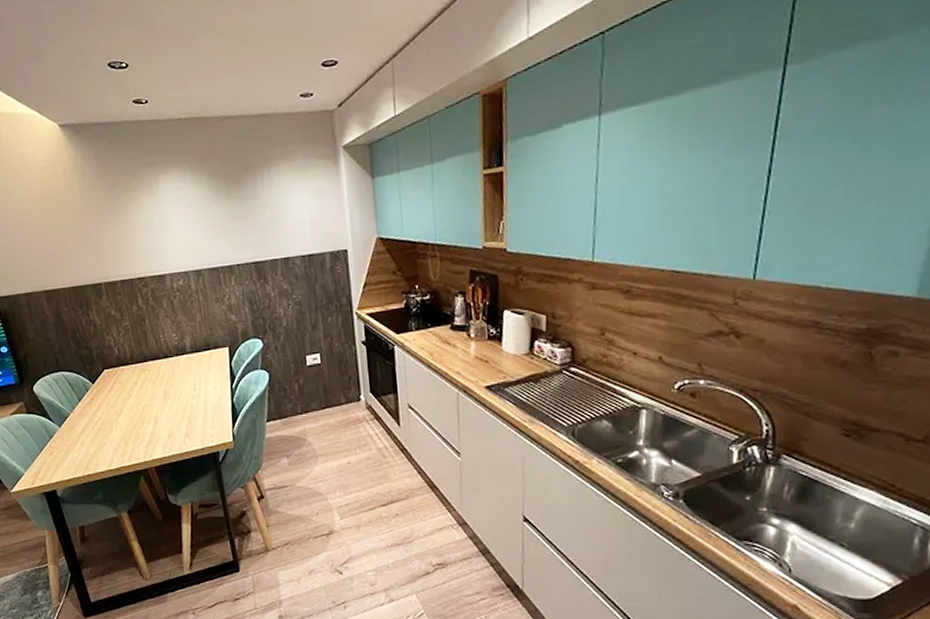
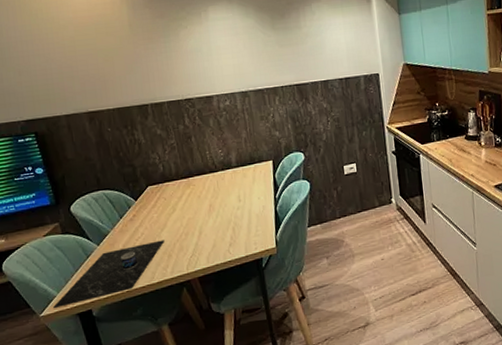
place setting: none [21,426,121,486] -> present [52,240,165,309]

